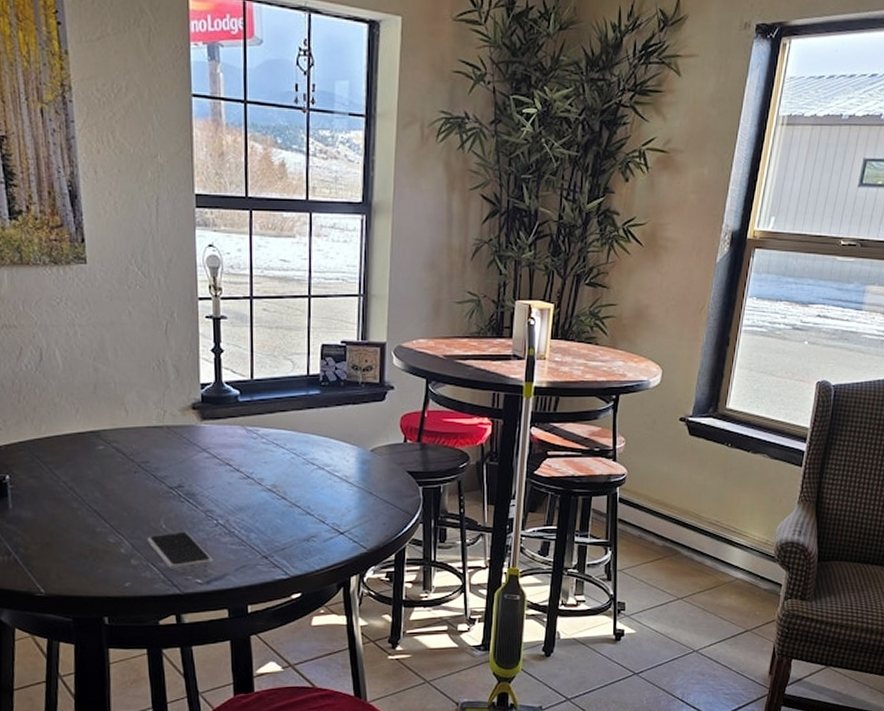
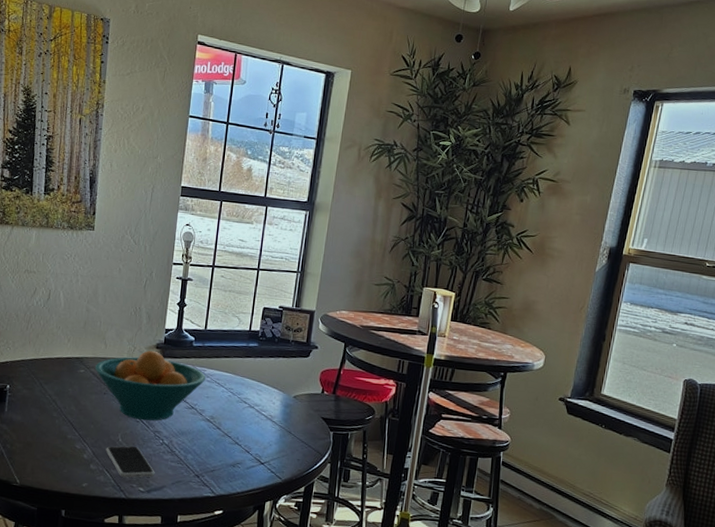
fruit bowl: none [116,412,260,500] -> present [94,350,206,421]

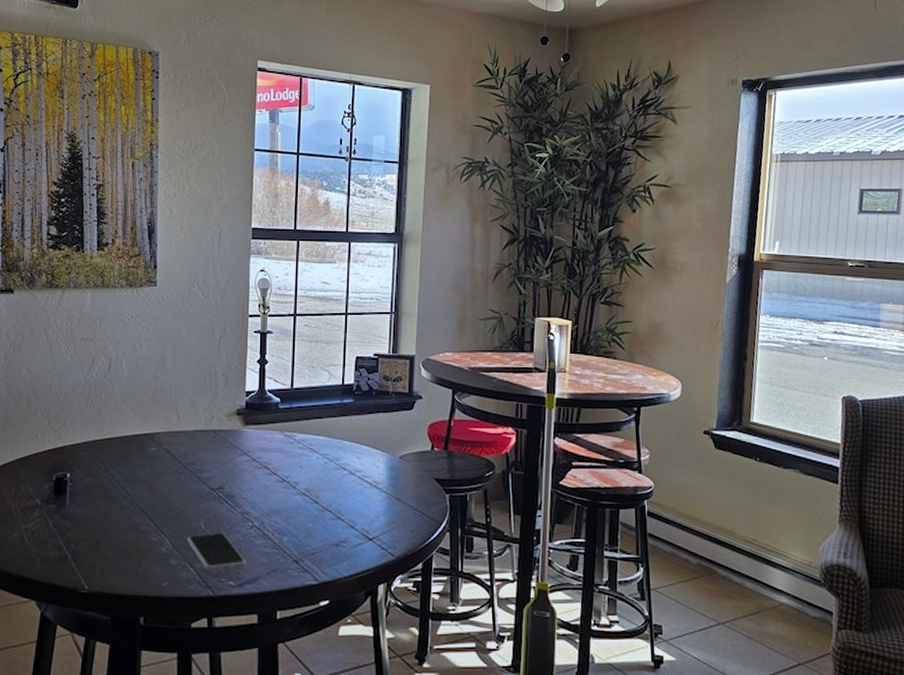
fruit bowl: present [94,350,206,421] -> none [167,417,296,501]

